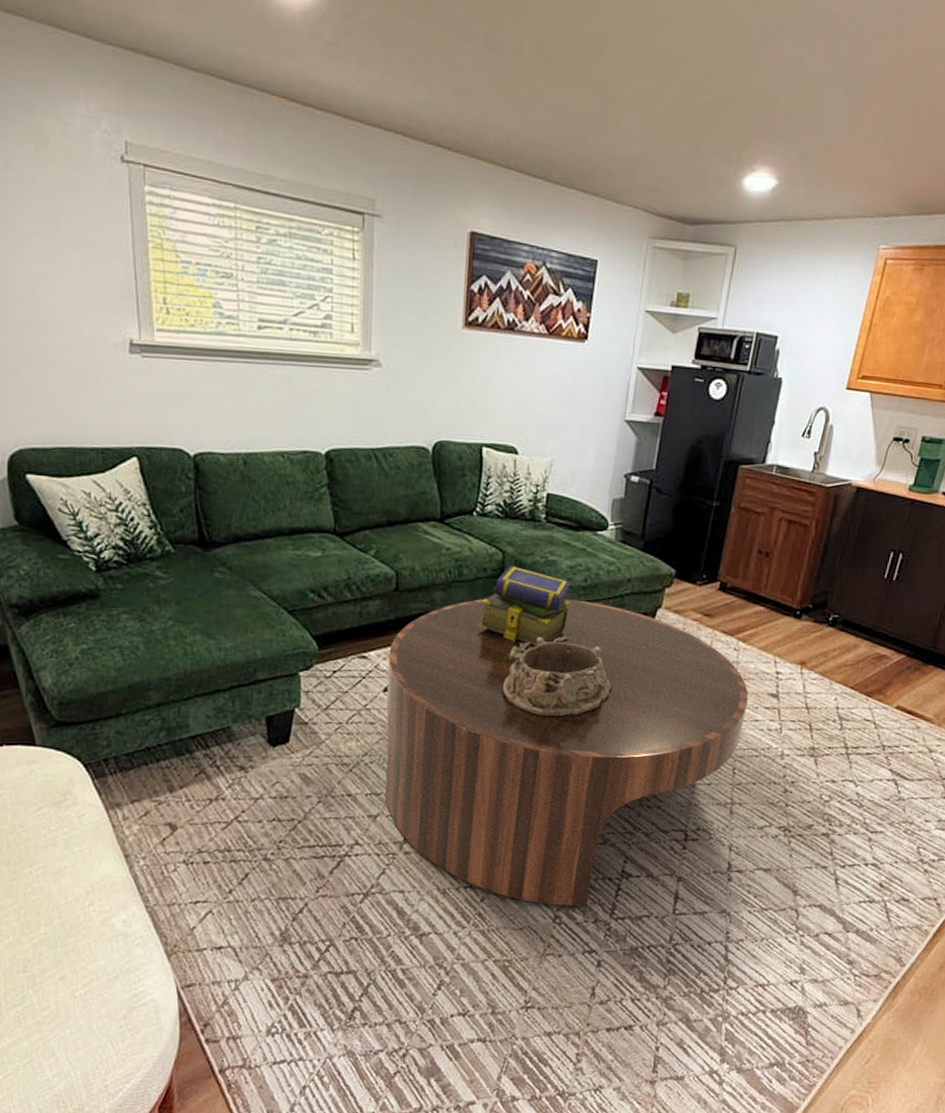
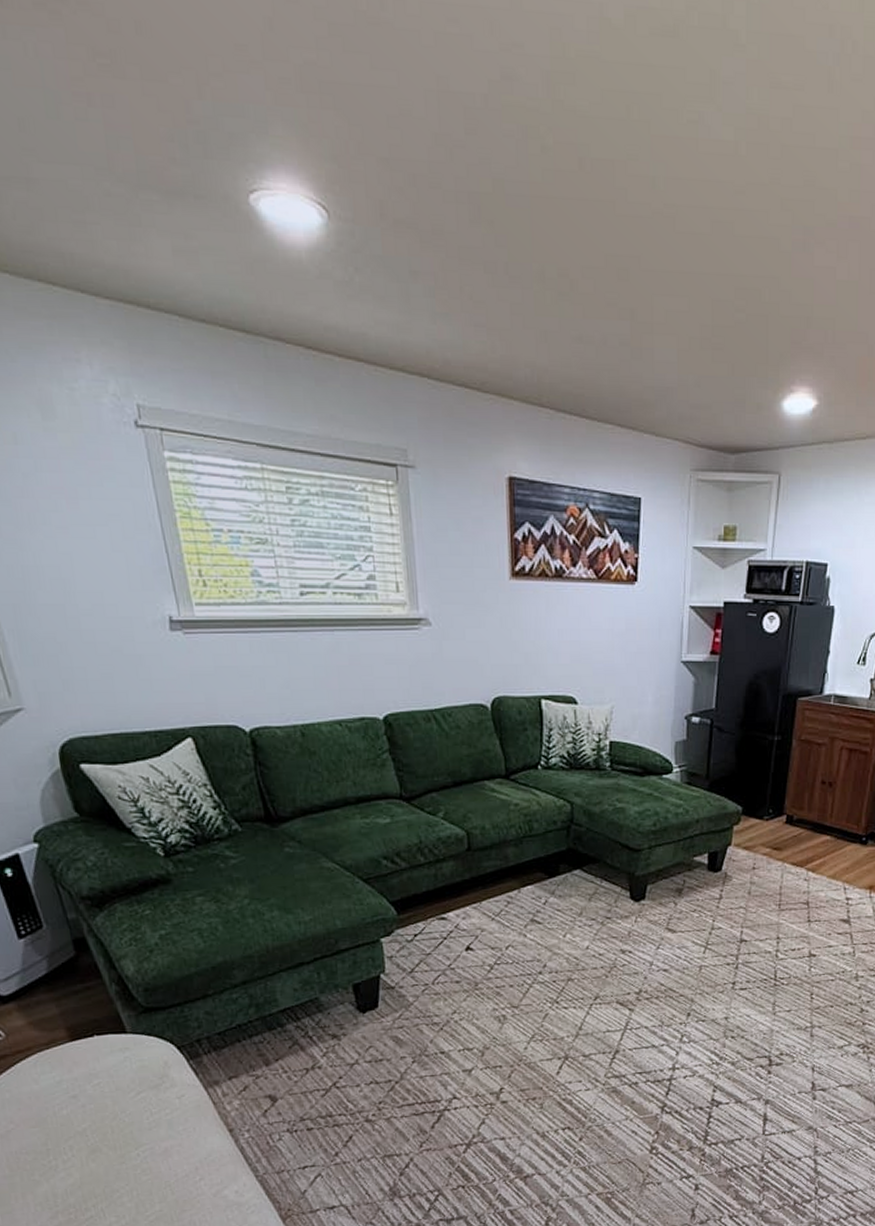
coffee table: present [385,599,748,906] -> none [467,844,821,1138]
stack of books: present [478,565,571,647] -> none [553,815,642,894]
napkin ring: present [502,637,612,717] -> none [582,882,689,961]

